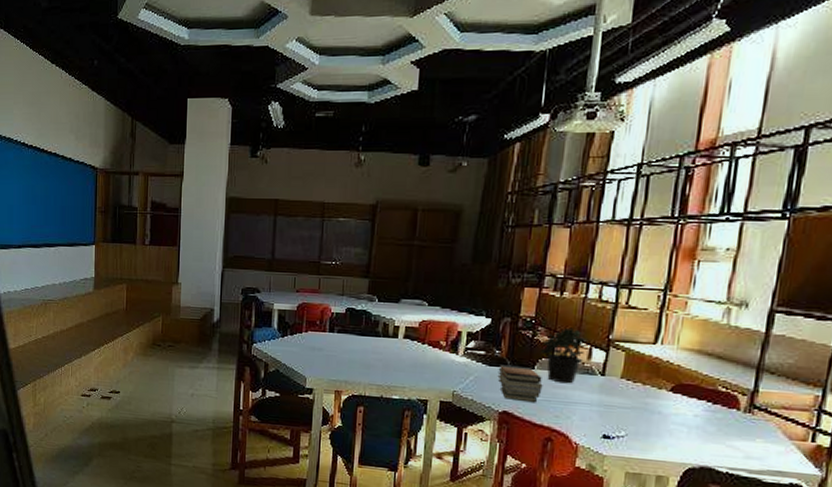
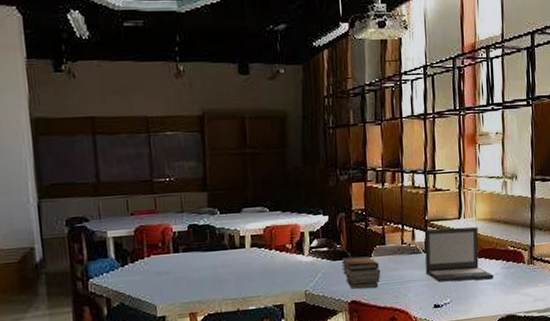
potted plant: present [539,327,587,384] -> none [373,214,410,266]
laptop: none [598,349,691,421] -> present [424,227,494,283]

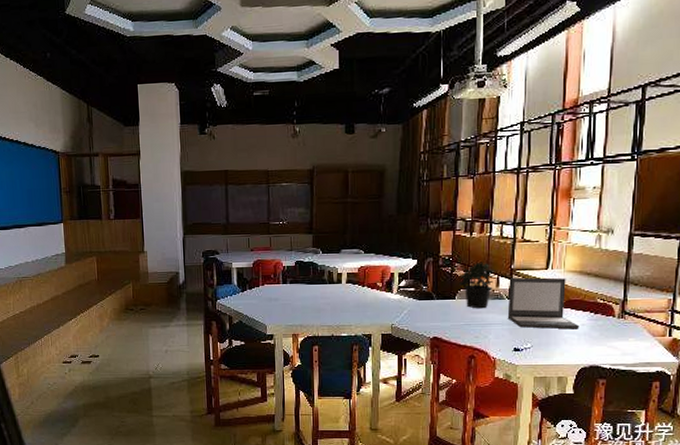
book stack: present [341,256,381,289] -> none [426,297,463,328]
potted plant: none [373,214,410,266] -> present [458,261,495,309]

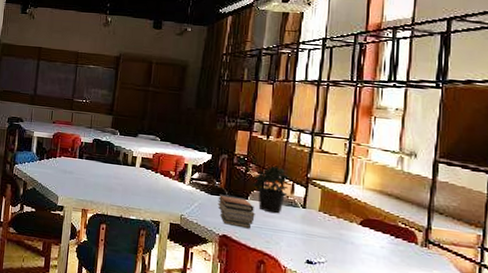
book stack: none [426,297,463,328] -> present [217,194,255,229]
laptop: present [507,277,580,330] -> none [301,186,378,251]

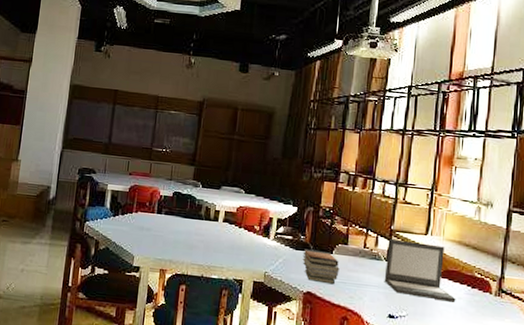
potted plant: present [252,166,290,214] -> none [337,218,374,268]
laptop: none [301,186,378,251] -> present [384,238,456,303]

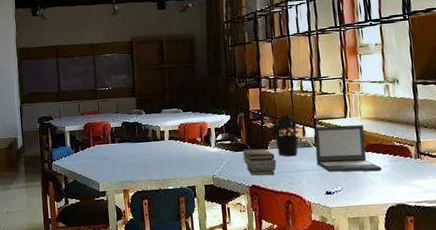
potted plant: none [337,218,374,268] -> present [269,114,301,157]

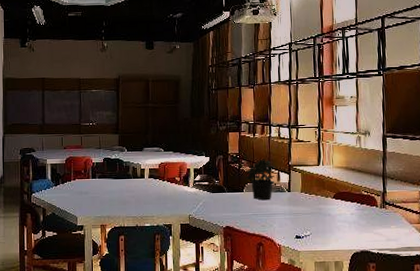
book stack: present [242,148,277,176] -> none [218,190,251,218]
laptop: present [314,125,382,172] -> none [288,172,349,218]

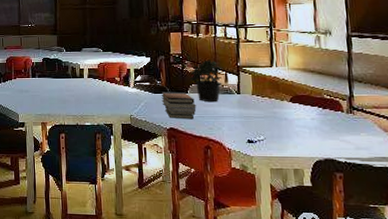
book stack: none [218,190,251,218] -> present [161,91,196,120]

